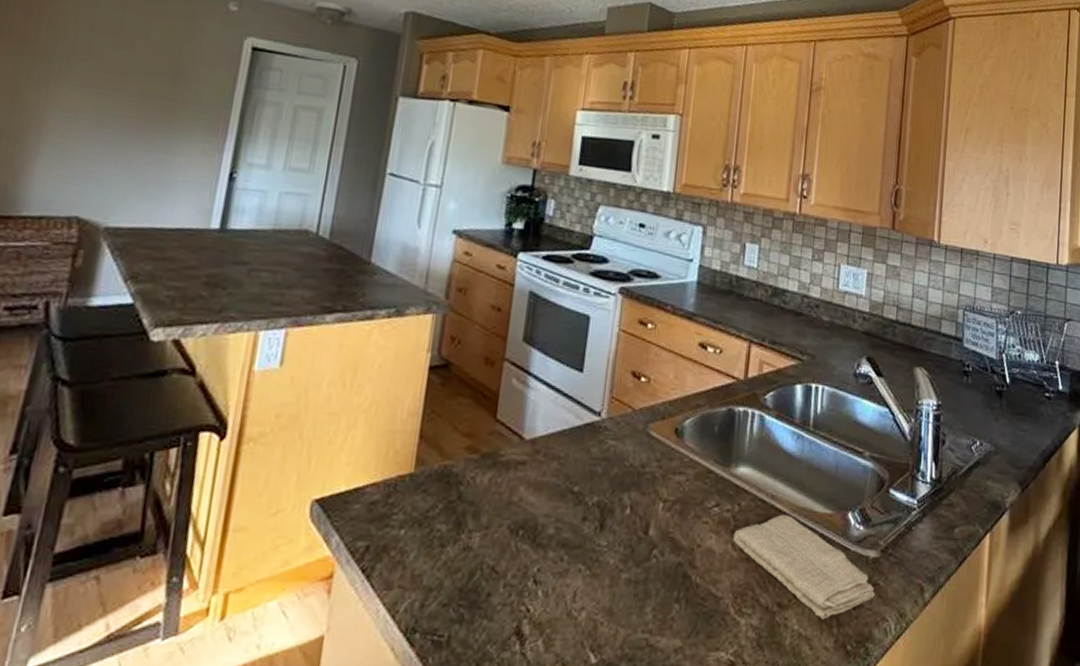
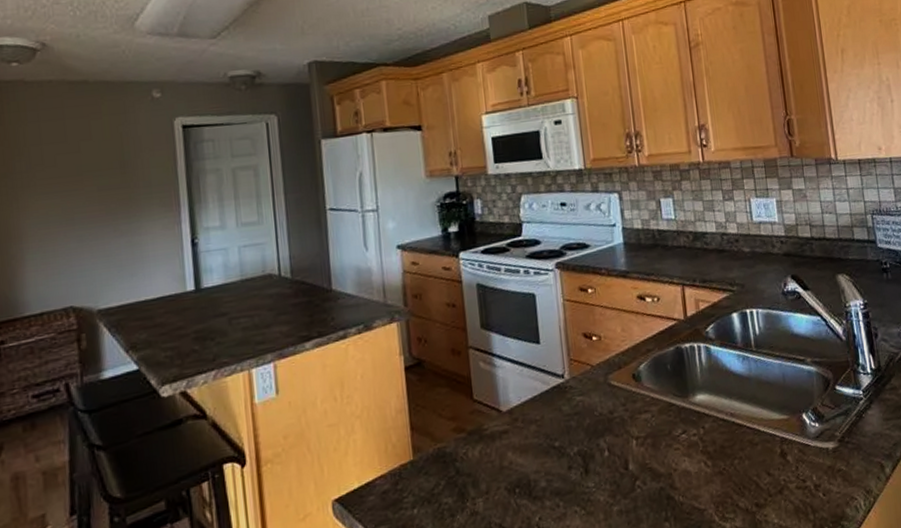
washcloth: present [733,515,875,620] -> none [703,427,840,510]

